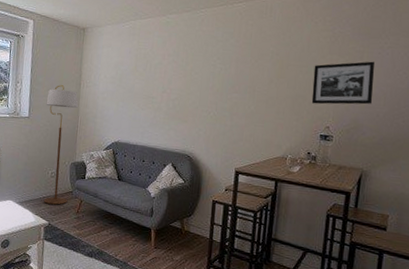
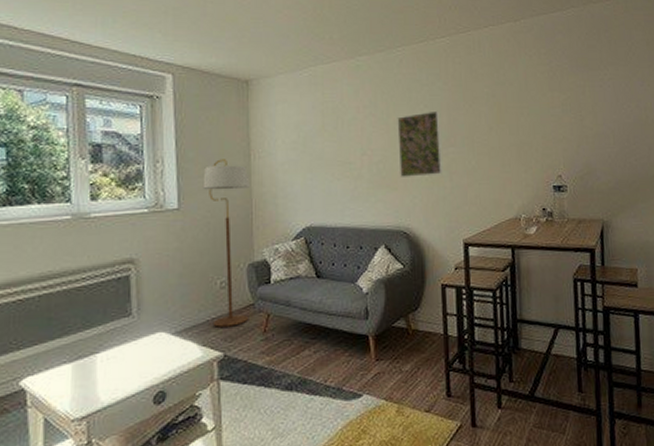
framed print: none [191,62,229,115] -> present [397,110,442,177]
picture frame: present [311,61,374,105] -> none [535,96,602,150]

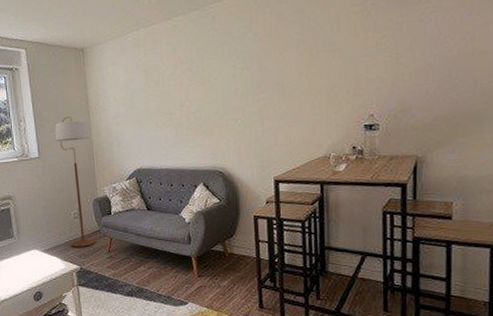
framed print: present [397,110,442,177] -> none [211,60,254,124]

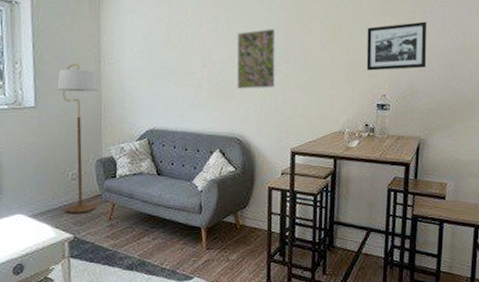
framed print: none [211,60,254,124] -> present [236,28,277,89]
picture frame: none [347,31,420,91] -> present [366,21,427,71]

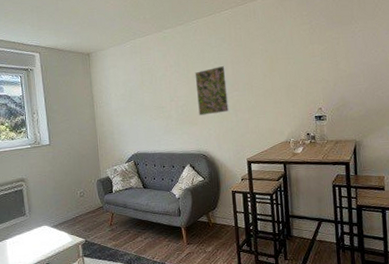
floor lamp: present [57,63,100,213] -> none [64,109,100,222]
picture frame: present [366,21,427,71] -> none [299,45,354,90]

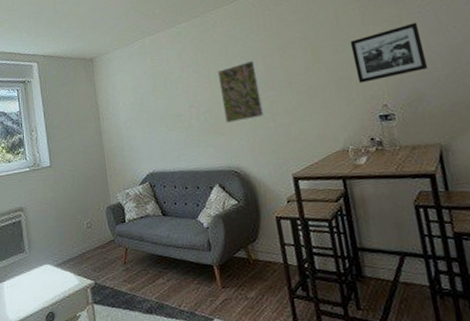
picture frame: none [299,45,354,90] -> present [350,22,429,83]

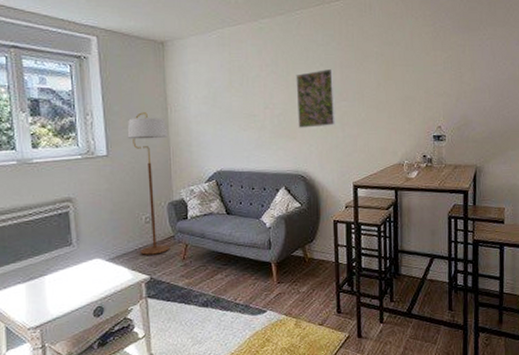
floor lamp: none [66,123,112,260] -> present [127,112,171,255]
picture frame: present [350,22,429,83] -> none [420,54,479,104]

